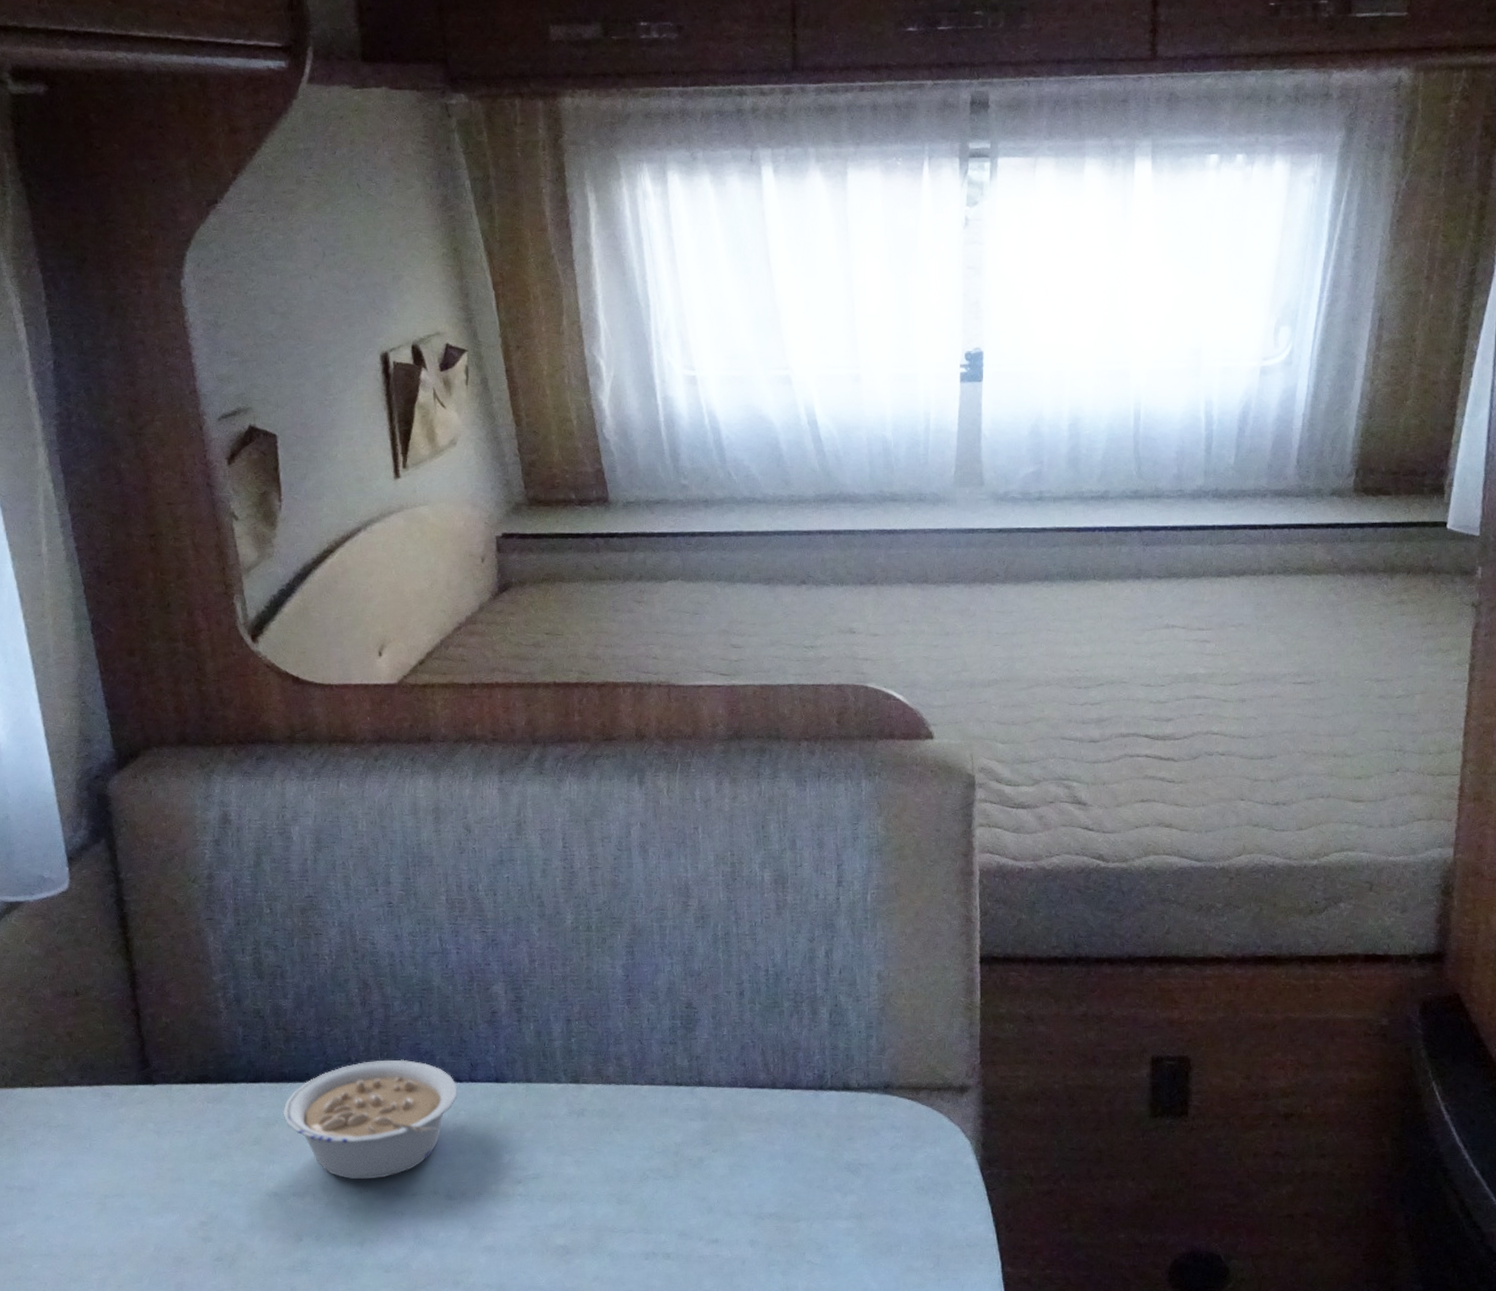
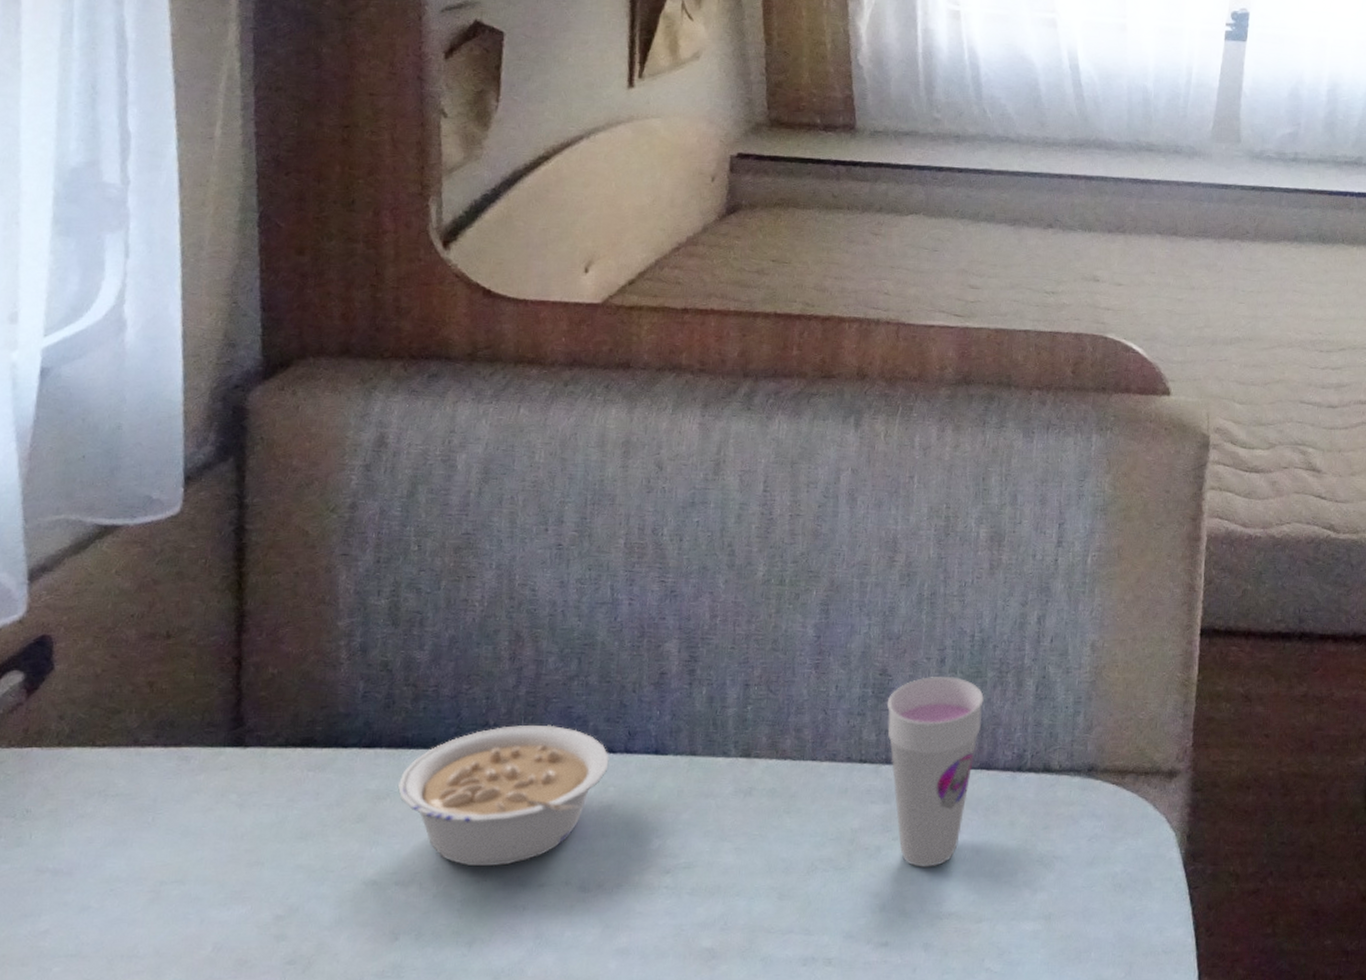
cup: none [695,1007,783,1175] -> present [886,676,984,867]

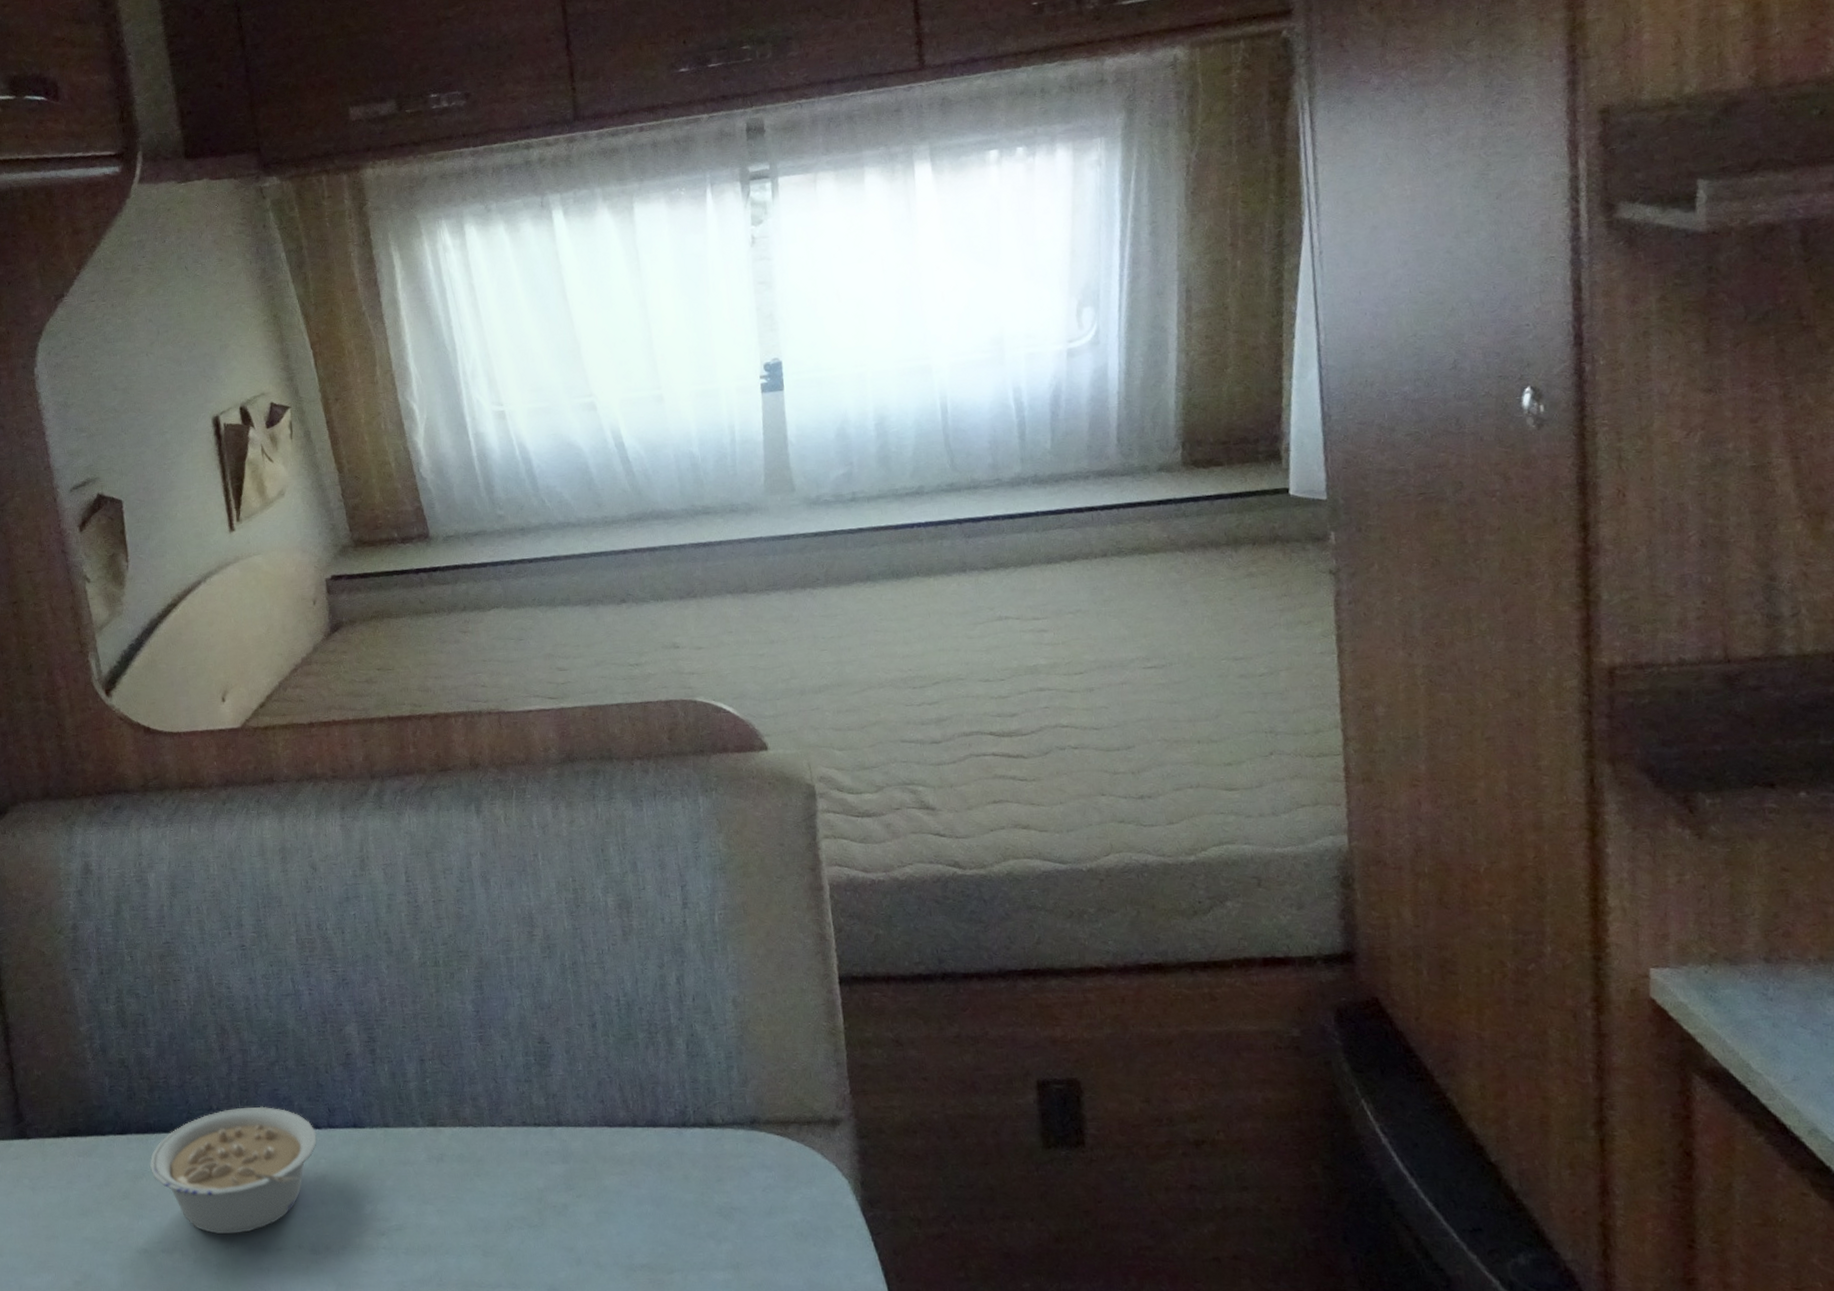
cup: present [886,676,984,867] -> none [549,1040,641,1222]

